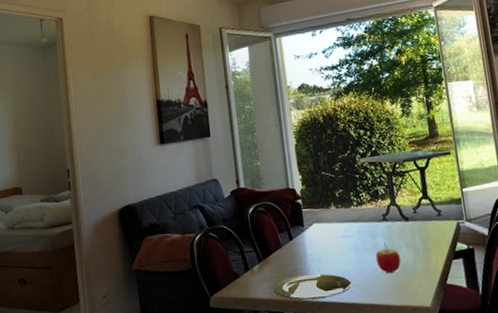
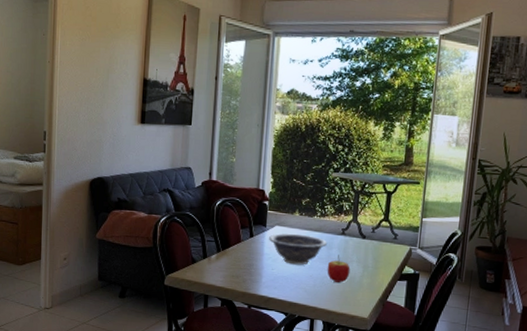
plate: present [273,274,352,300] -> none [226,271,300,294]
decorative bowl: none [309,227,370,262] -> present [269,233,327,265]

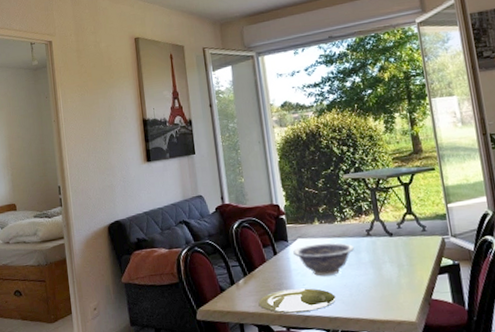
plate: none [226,271,300,294] -> present [258,288,336,313]
apple: present [327,255,350,283] -> none [359,258,386,288]

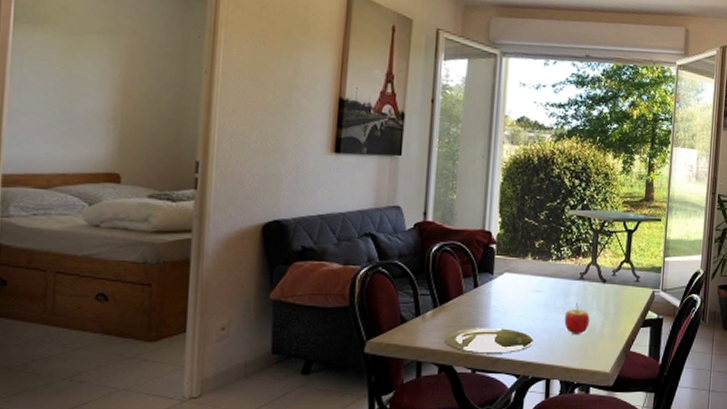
decorative bowl: present [293,242,354,277] -> none [497,281,564,317]
apple: none [359,258,386,288] -> present [564,303,590,334]

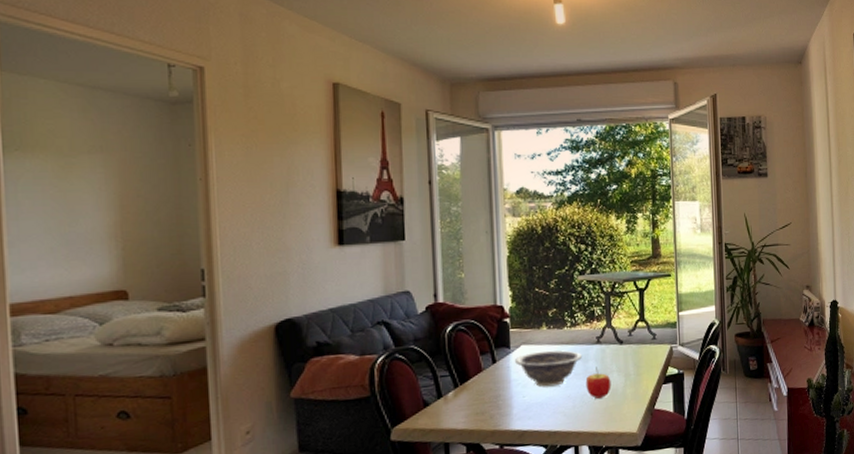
plate: present [444,328,533,354] -> none [469,400,558,429]
decorative bowl: none [497,281,564,317] -> present [515,349,582,387]

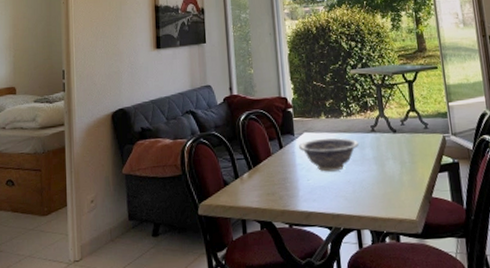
apple: present [585,367,612,399] -> none [363,154,388,185]

